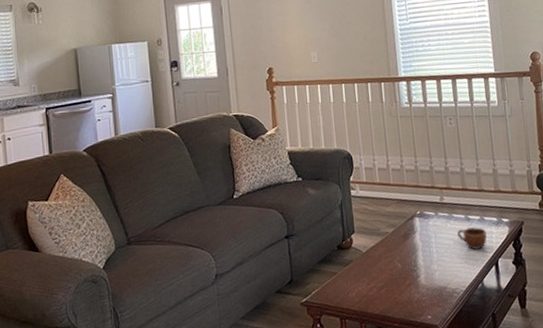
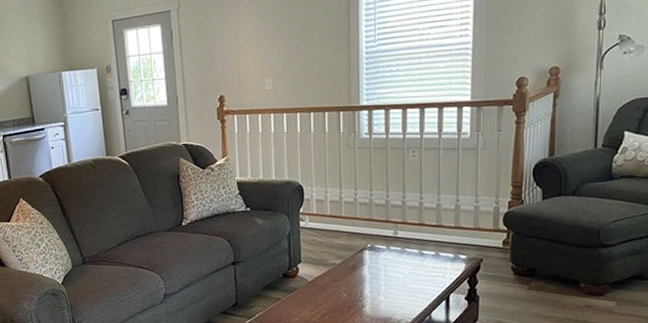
mug: present [457,227,487,250] -> none [409,262,440,284]

